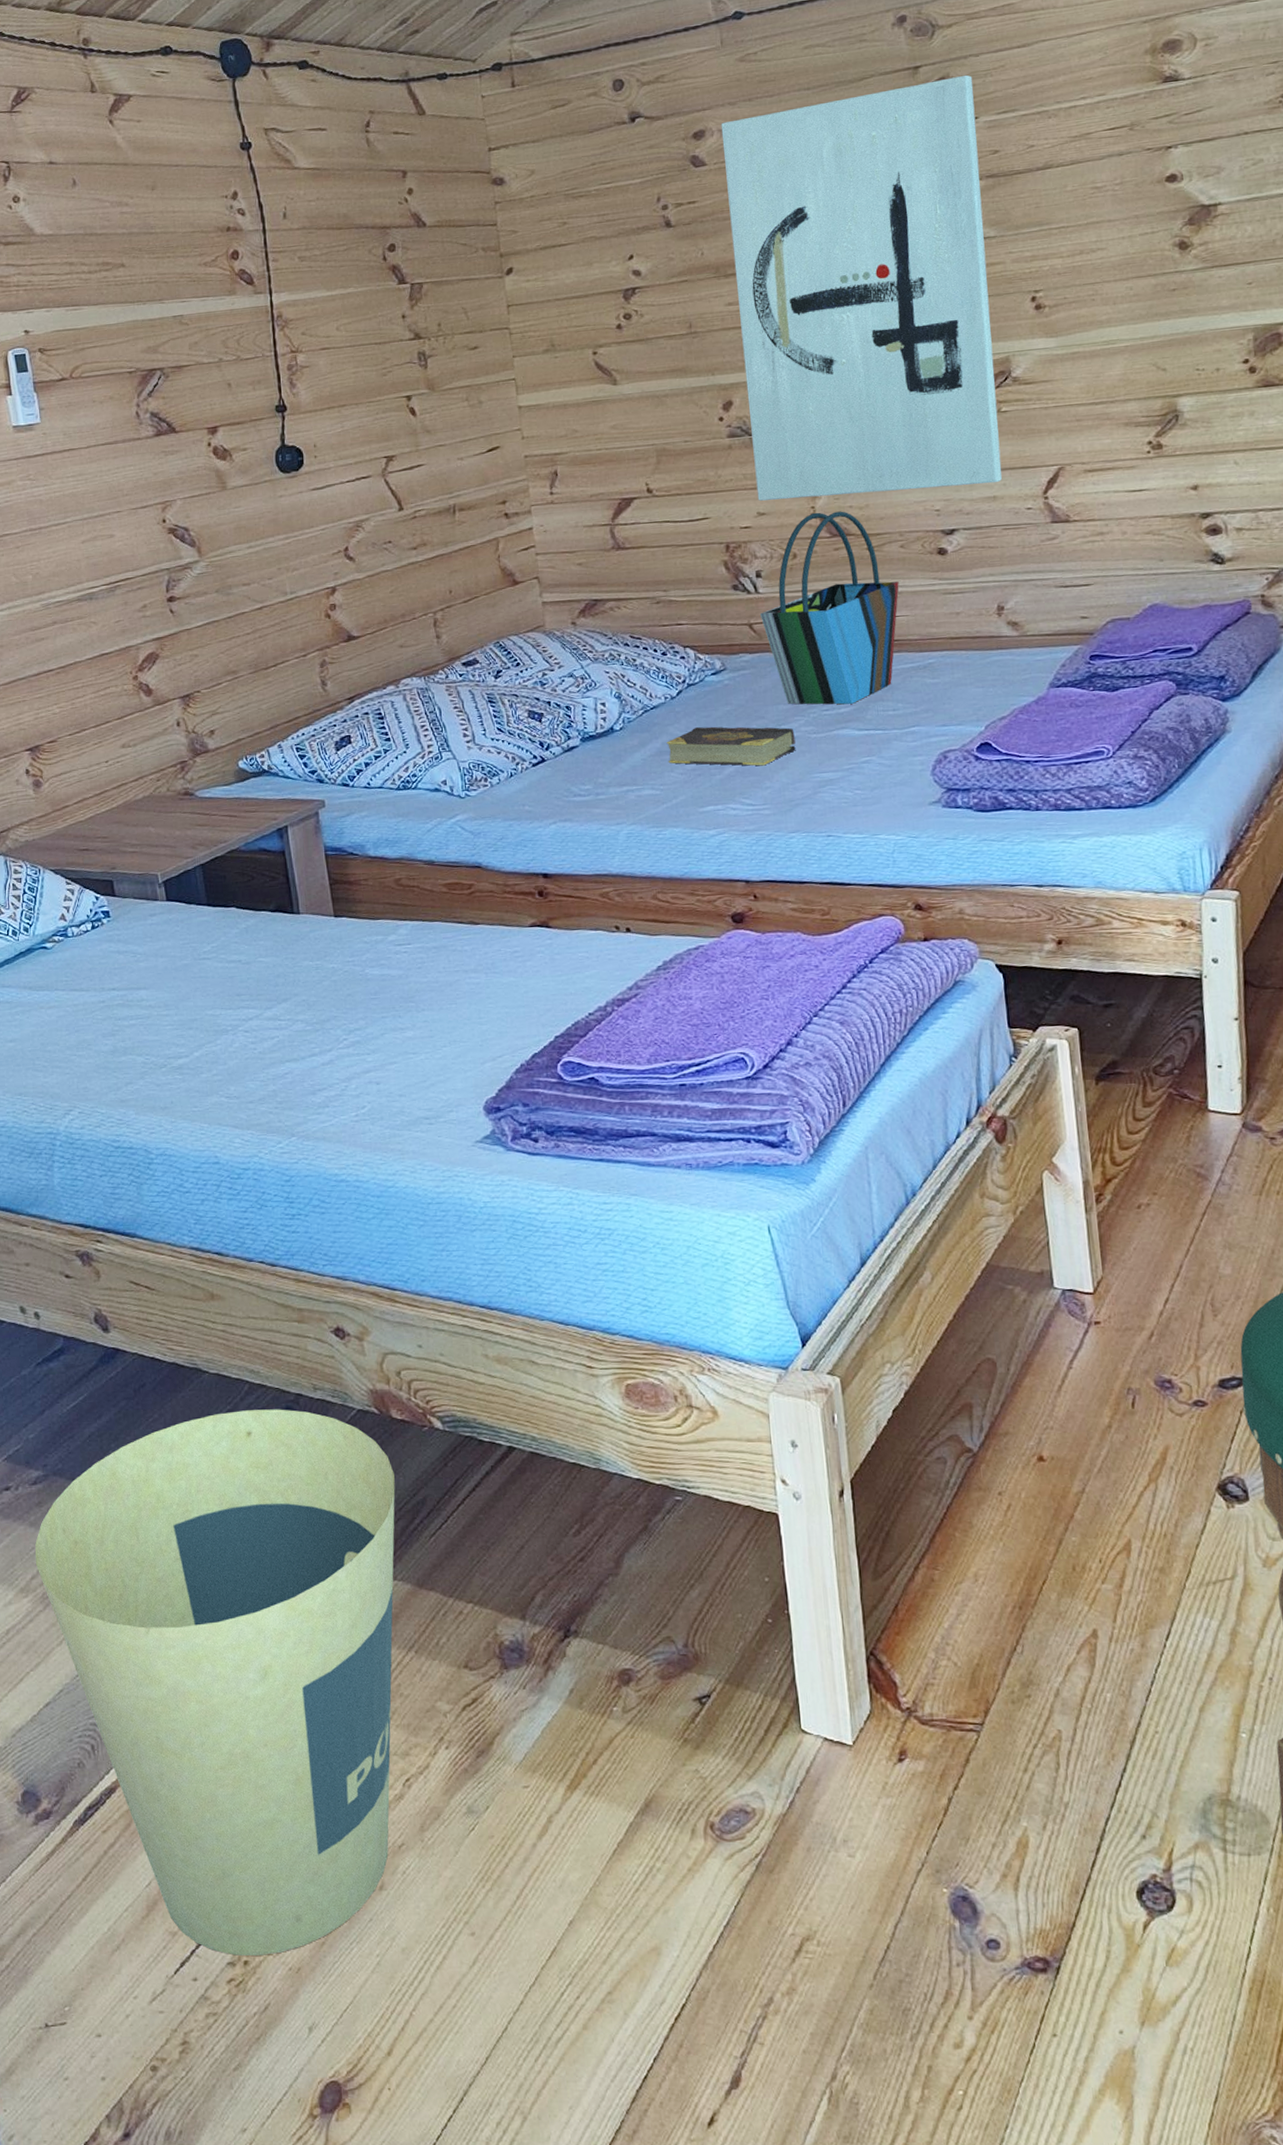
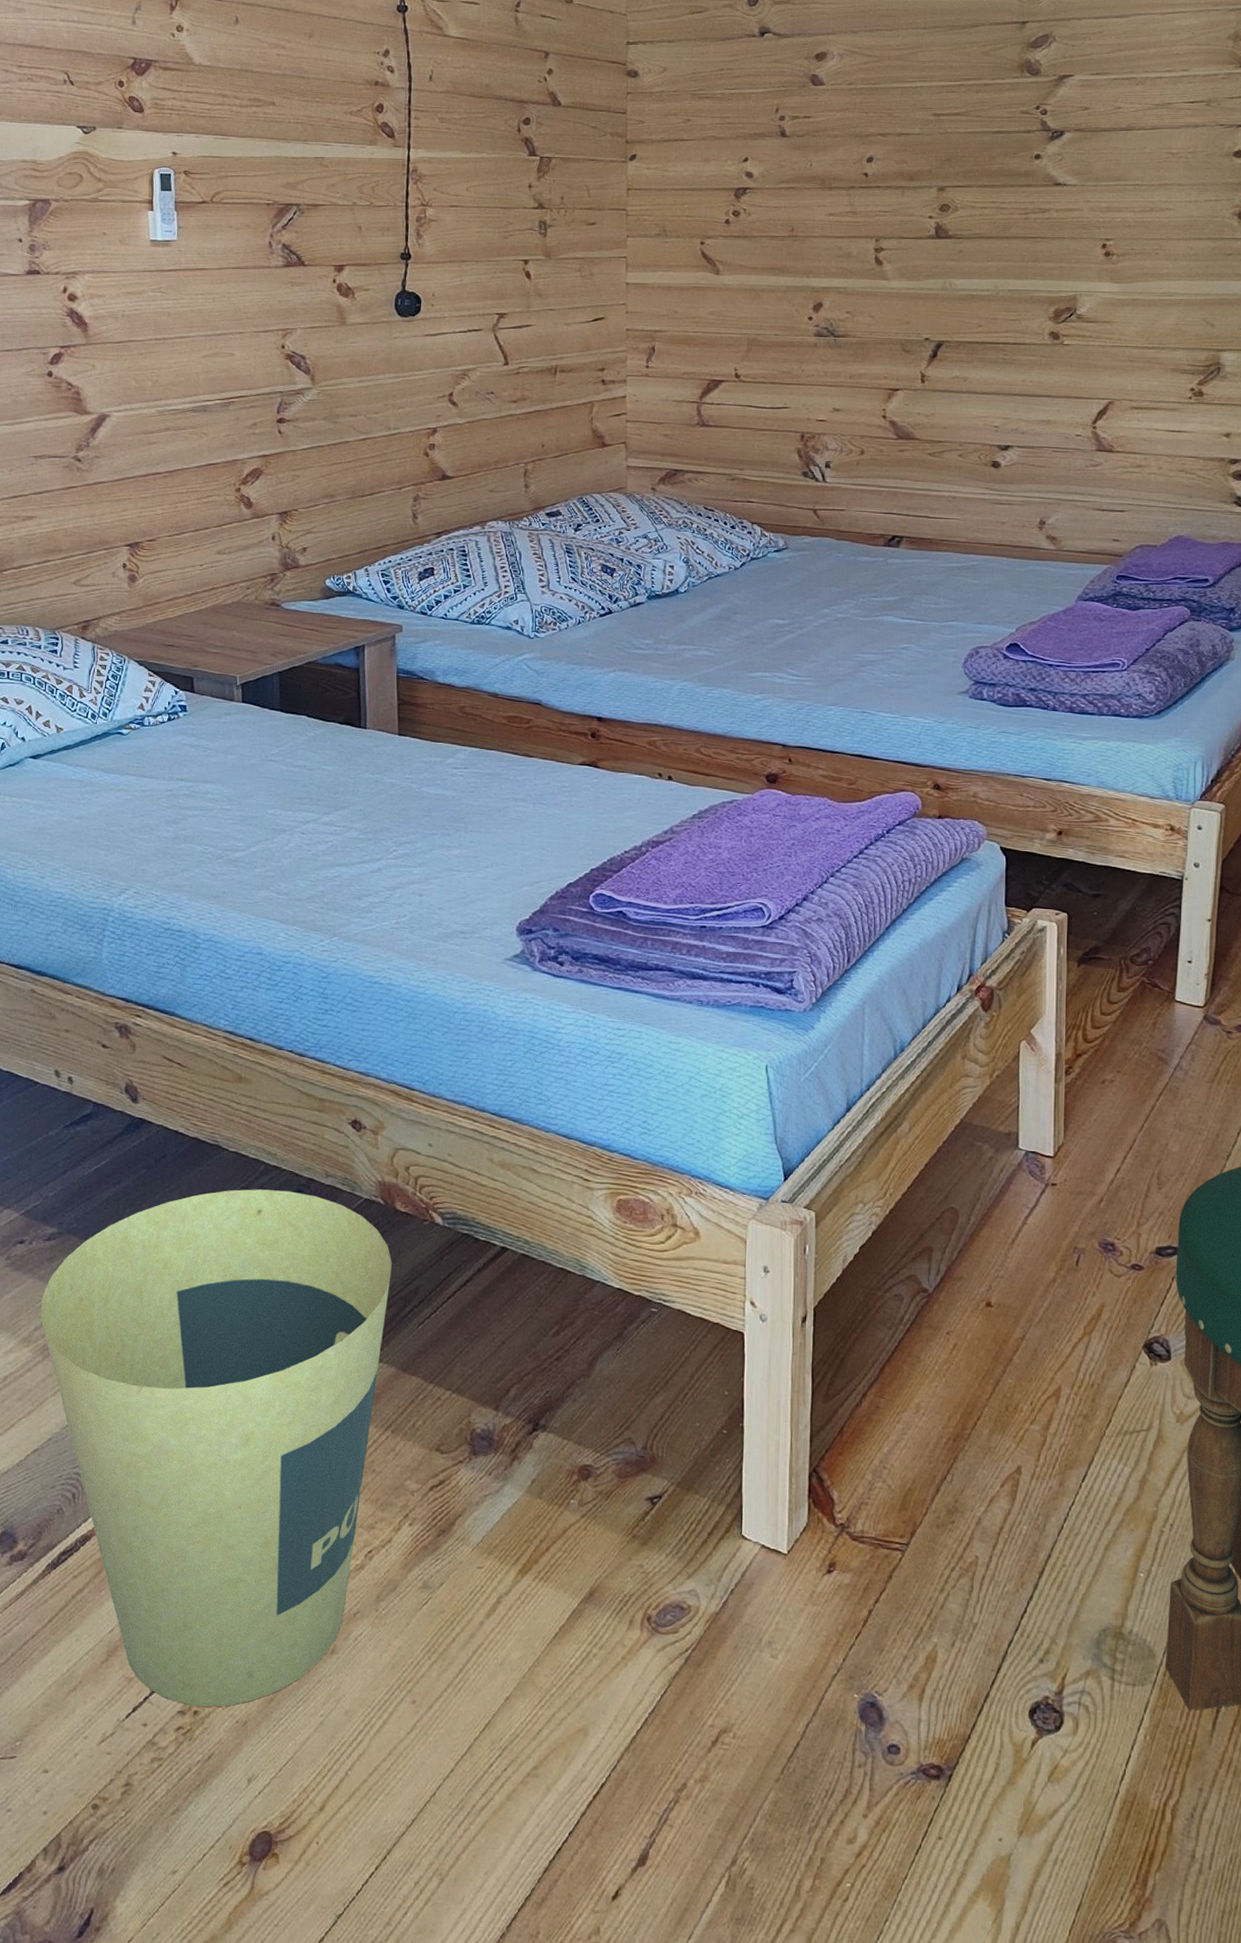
book: present [666,726,796,766] -> none [725,598,843,641]
wall art: present [721,74,1002,501] -> none [835,35,1073,408]
tote bag: present [760,511,899,705] -> none [825,414,954,594]

